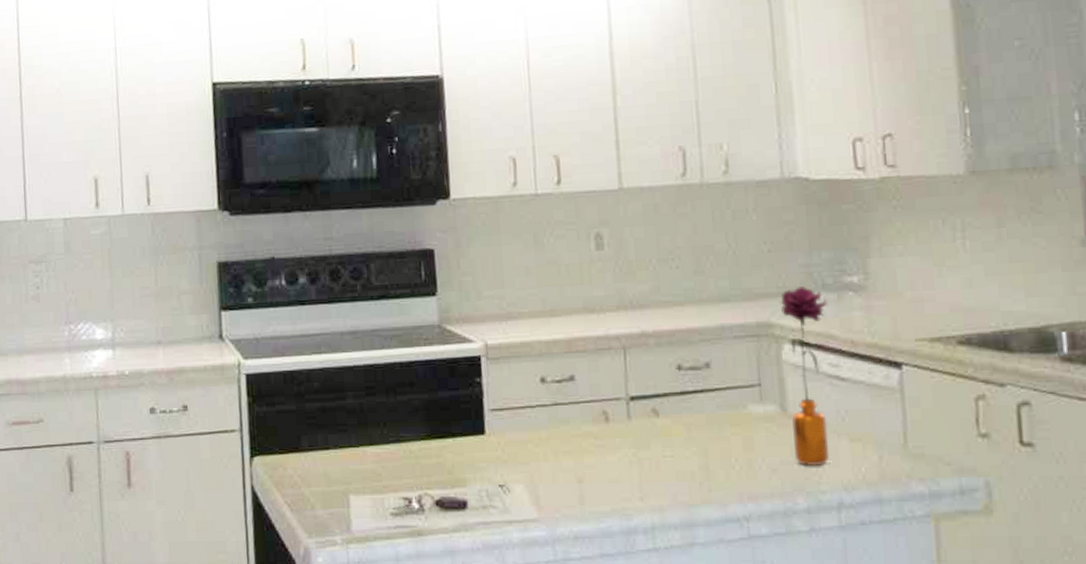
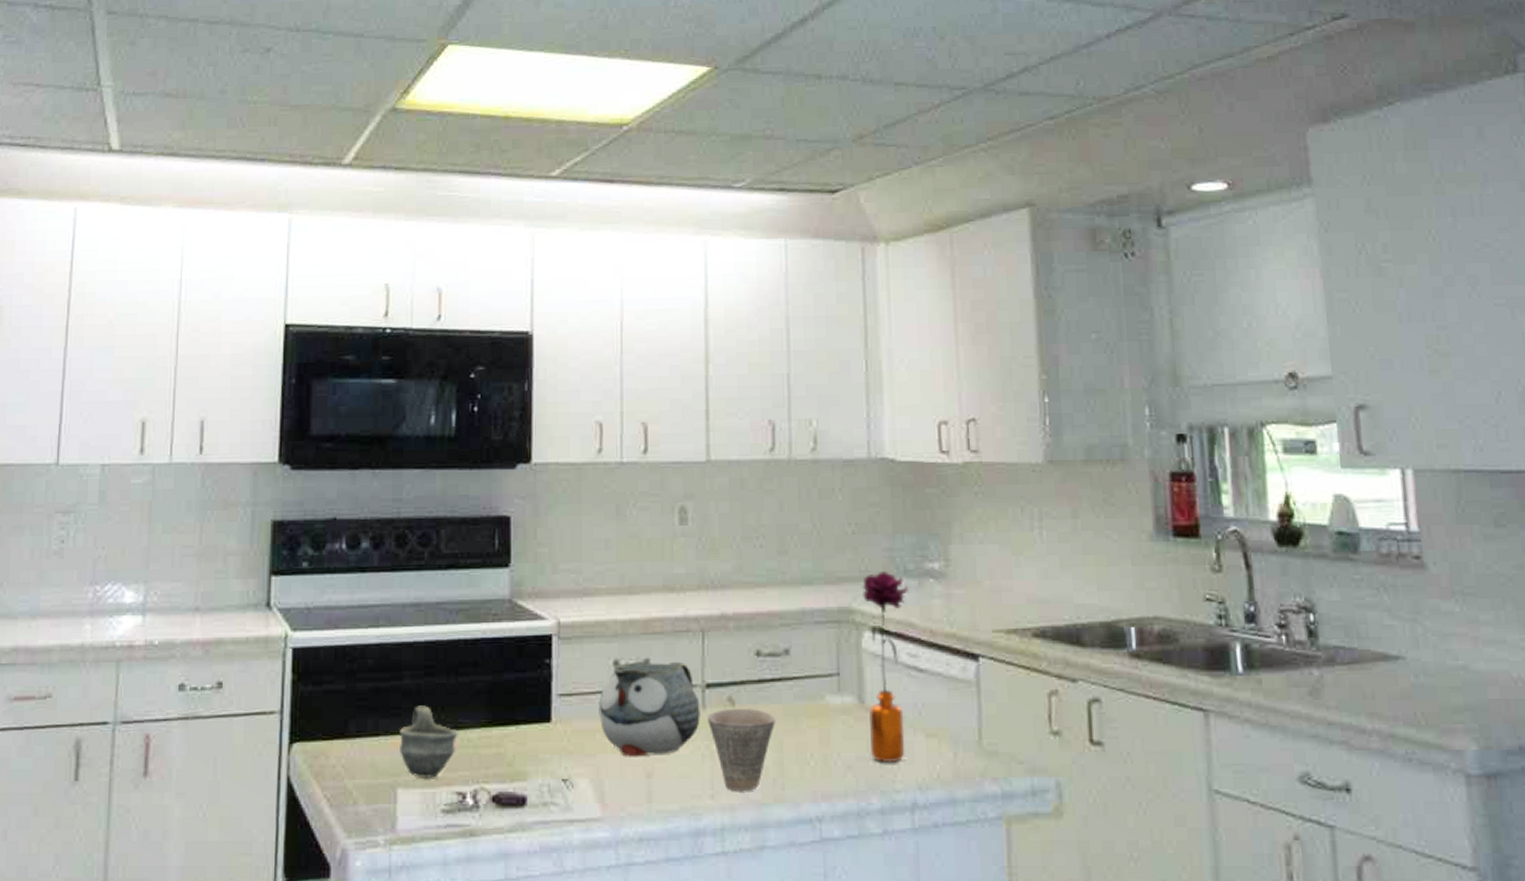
cup: none [347,422,401,486] -> present [400,705,458,778]
teapot: none [528,377,627,465] -> present [598,661,700,757]
cup: none [633,418,699,493] -> present [708,708,775,791]

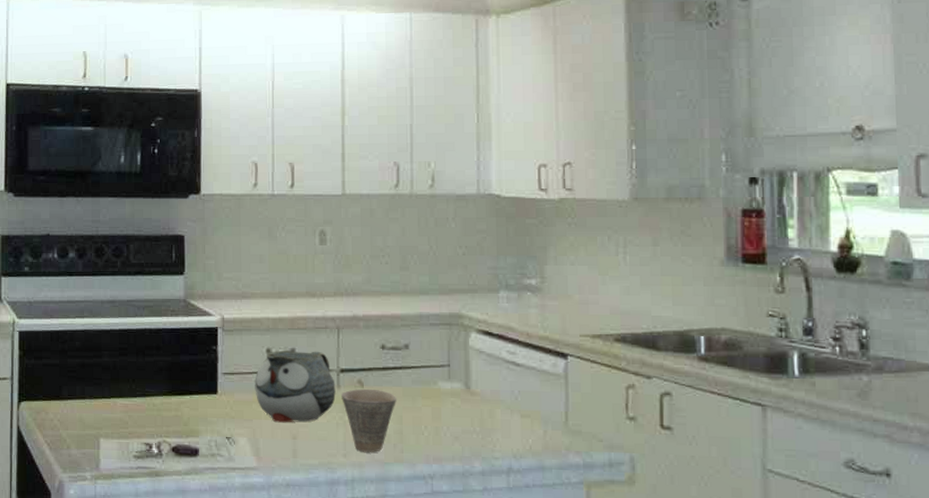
cup: present [400,705,458,778] -> none [101,377,146,432]
flower: present [863,571,908,764] -> none [471,285,509,437]

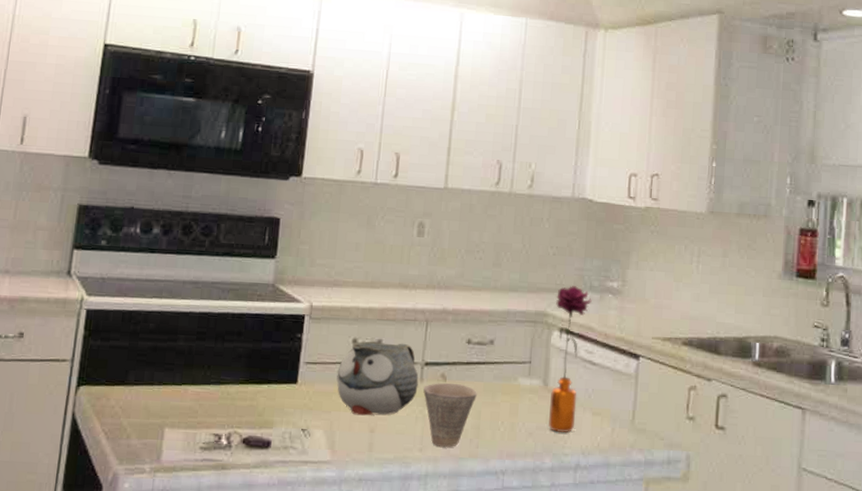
flower: none [471,285,509,437] -> present [548,286,592,434]

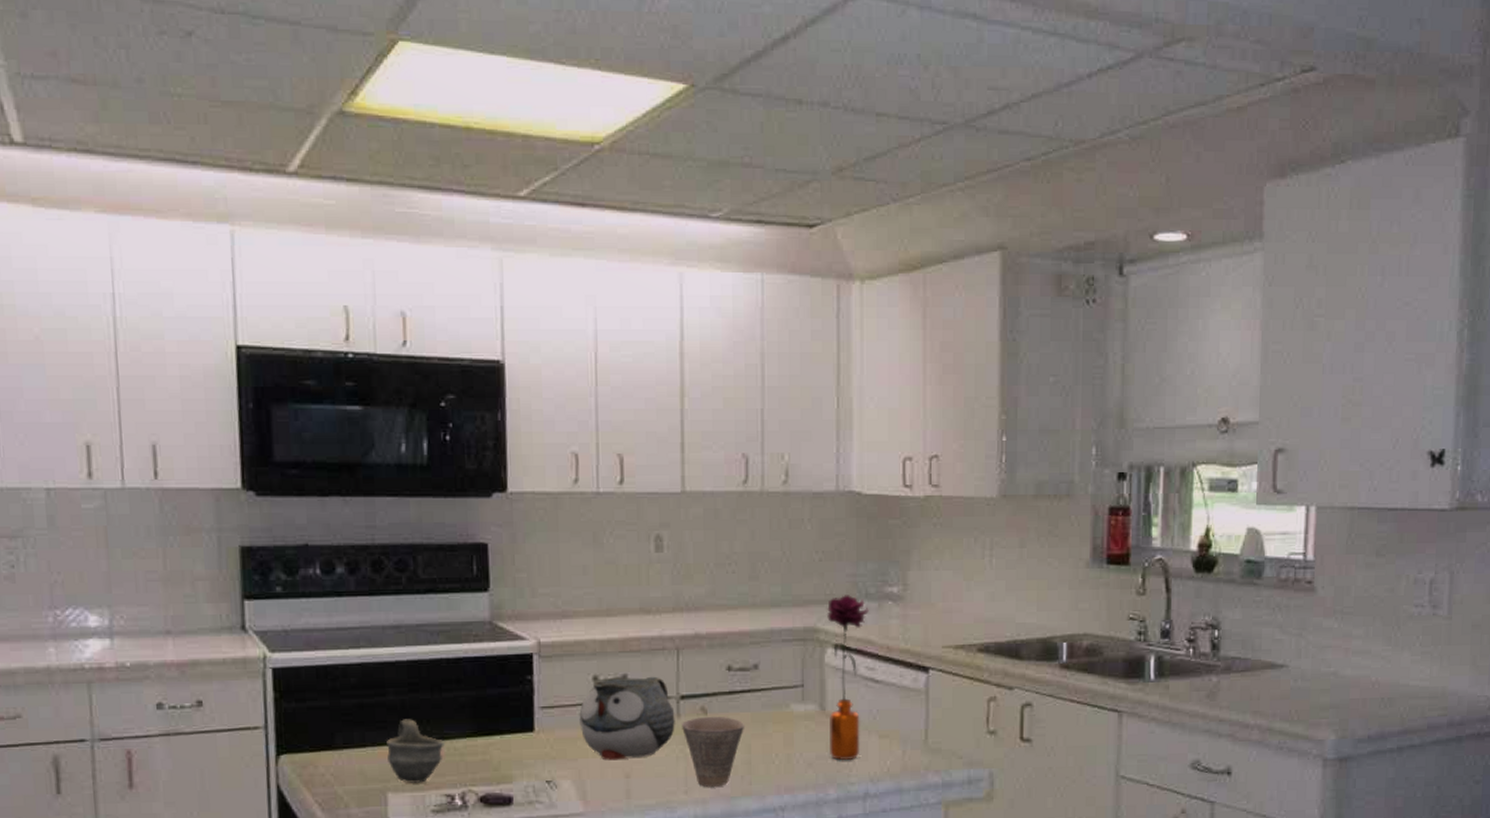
cup: none [169,363,220,422] -> present [387,719,444,783]

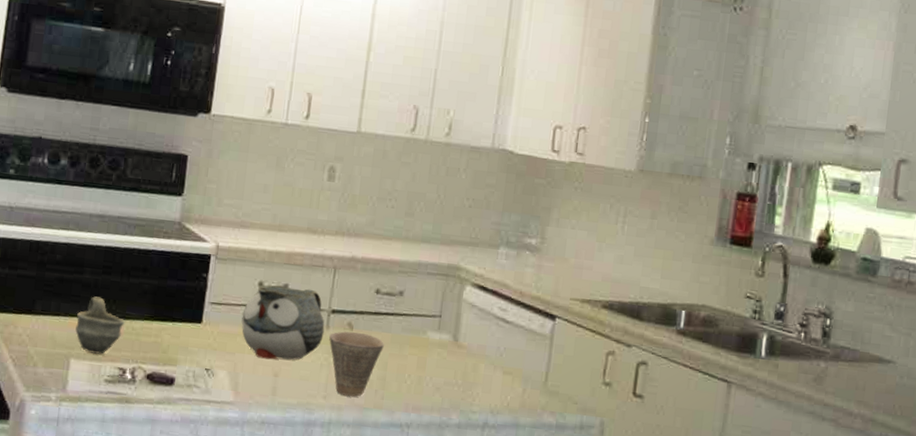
flower: present [827,595,869,761] -> none [457,240,508,391]

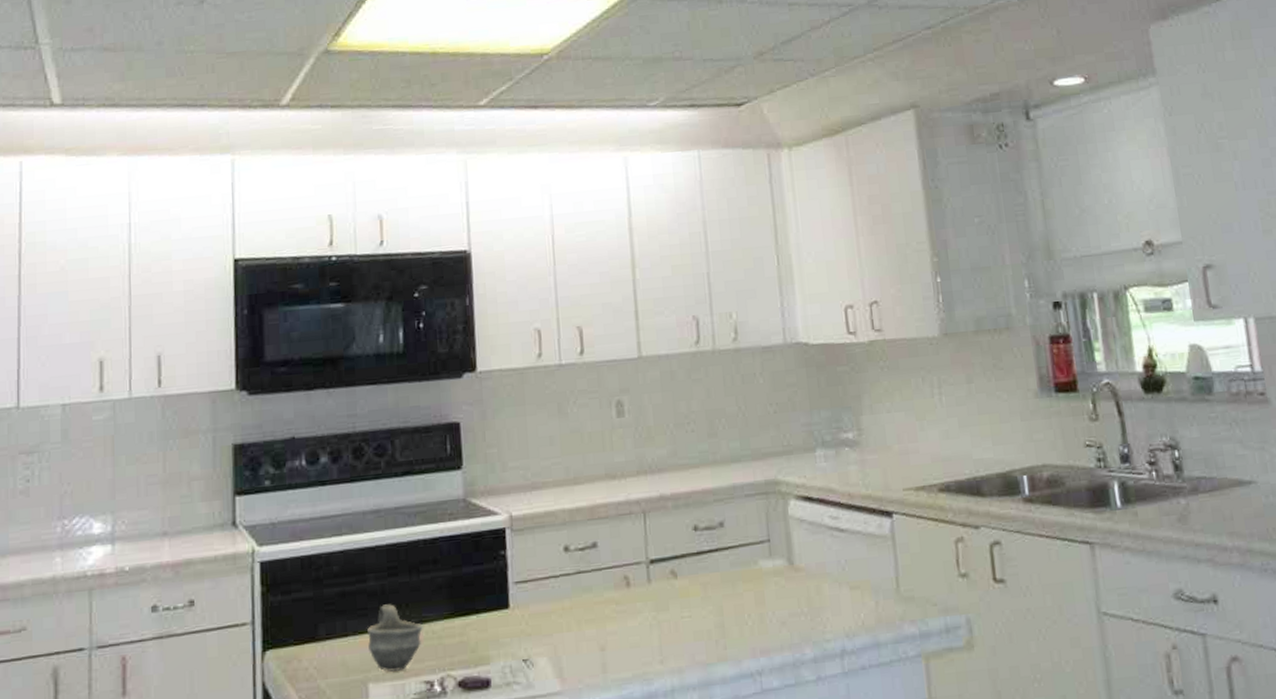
teapot: present [241,286,325,360] -> none [552,542,647,634]
cup: present [329,331,384,397] -> none [653,578,715,655]

